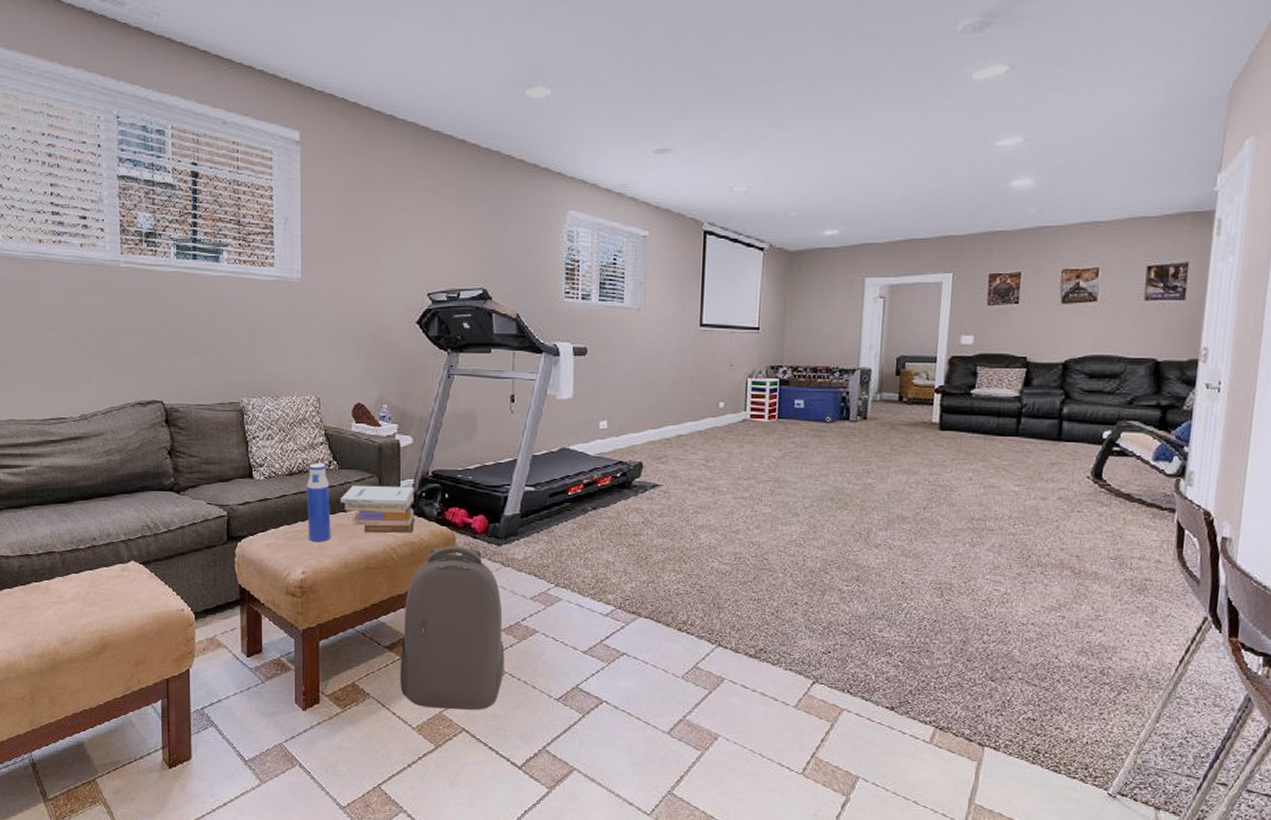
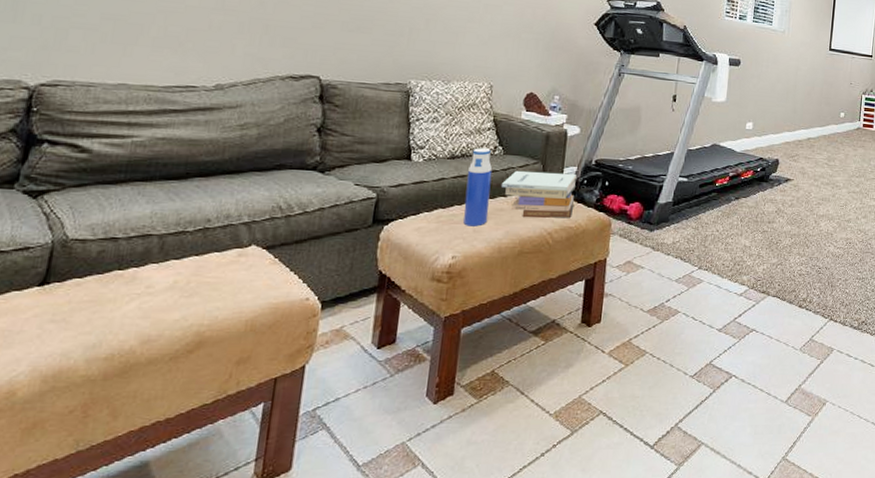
backpack: present [400,545,505,711] -> none [541,230,649,393]

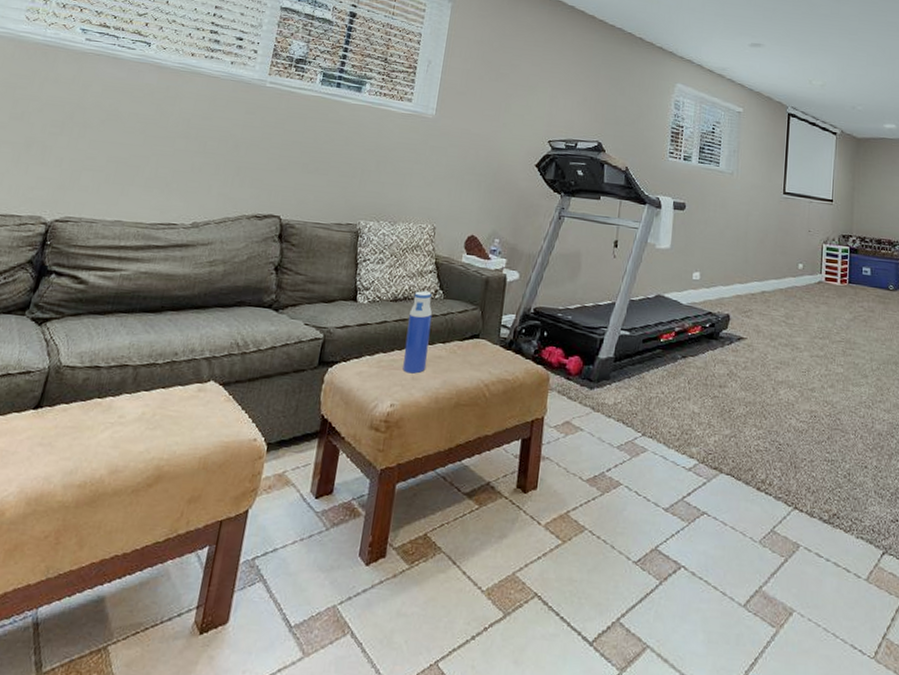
books: present [501,170,578,218] -> none [440,316,516,370]

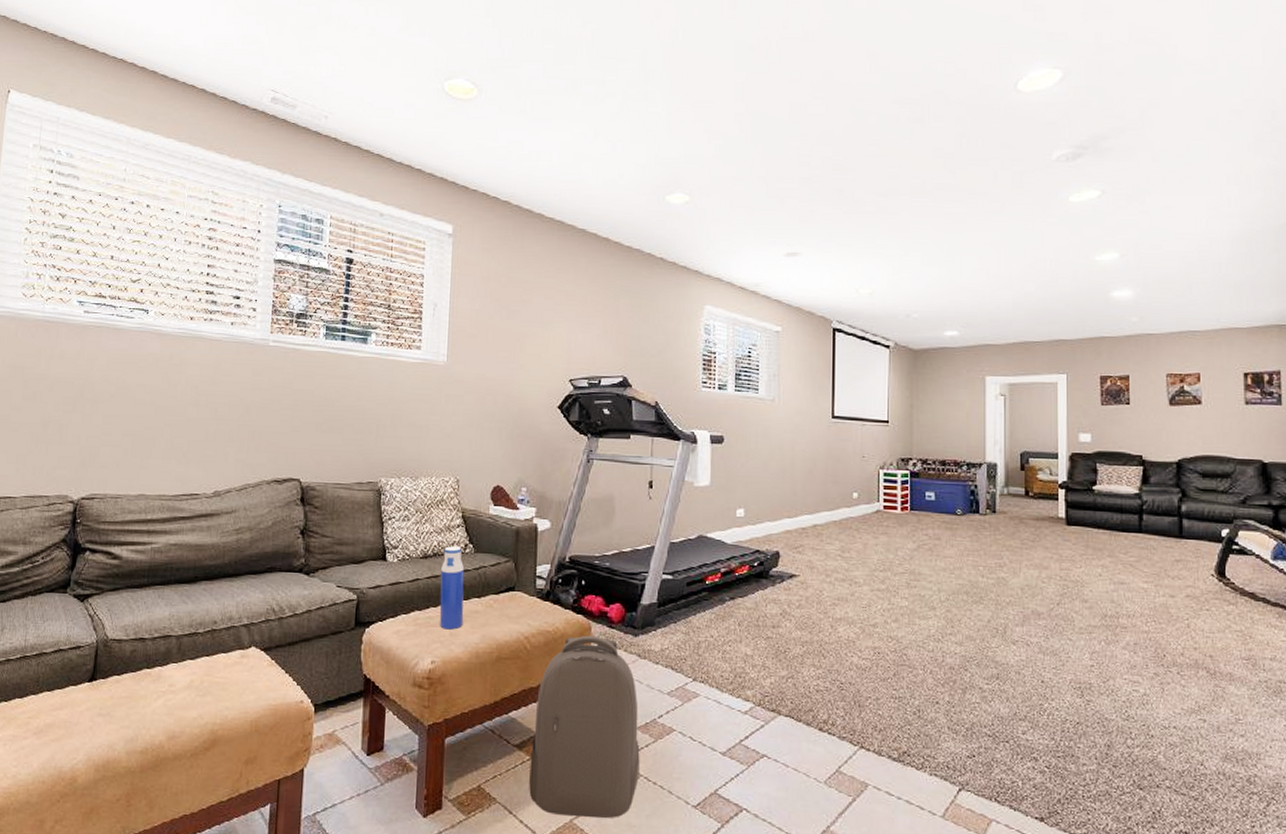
backpack: none [474,385,588,573] -> present [529,635,640,819]

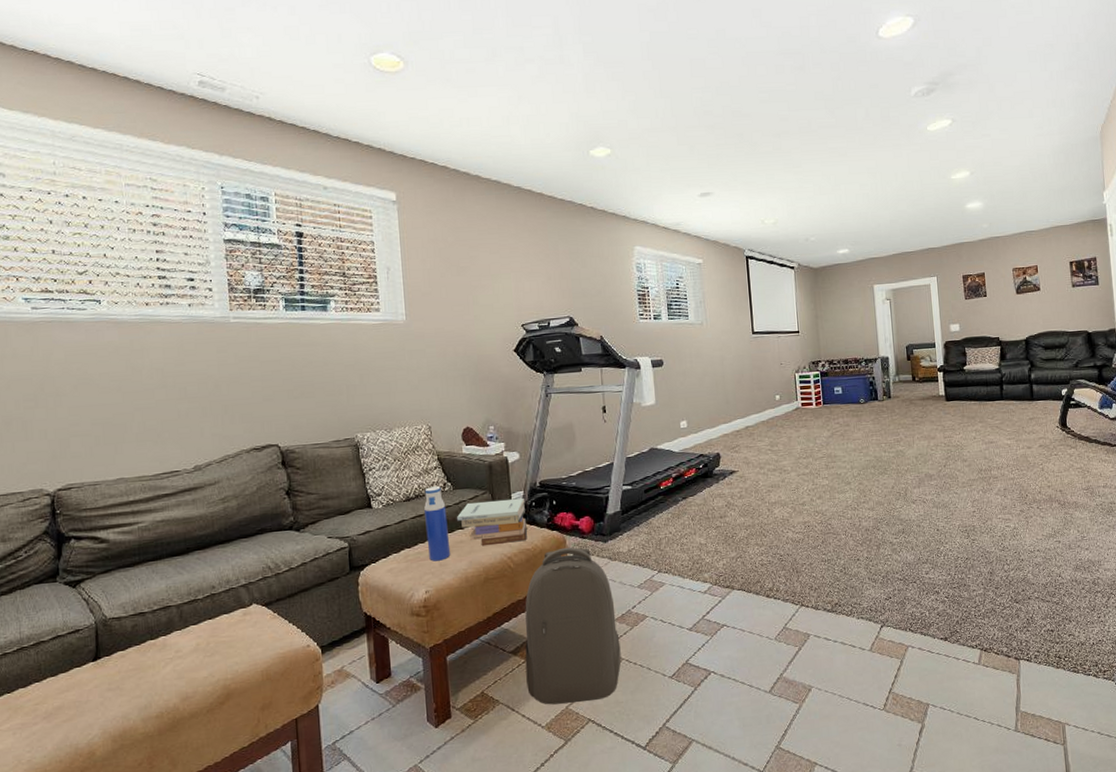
books: none [474,569,552,621] -> present [456,497,527,547]

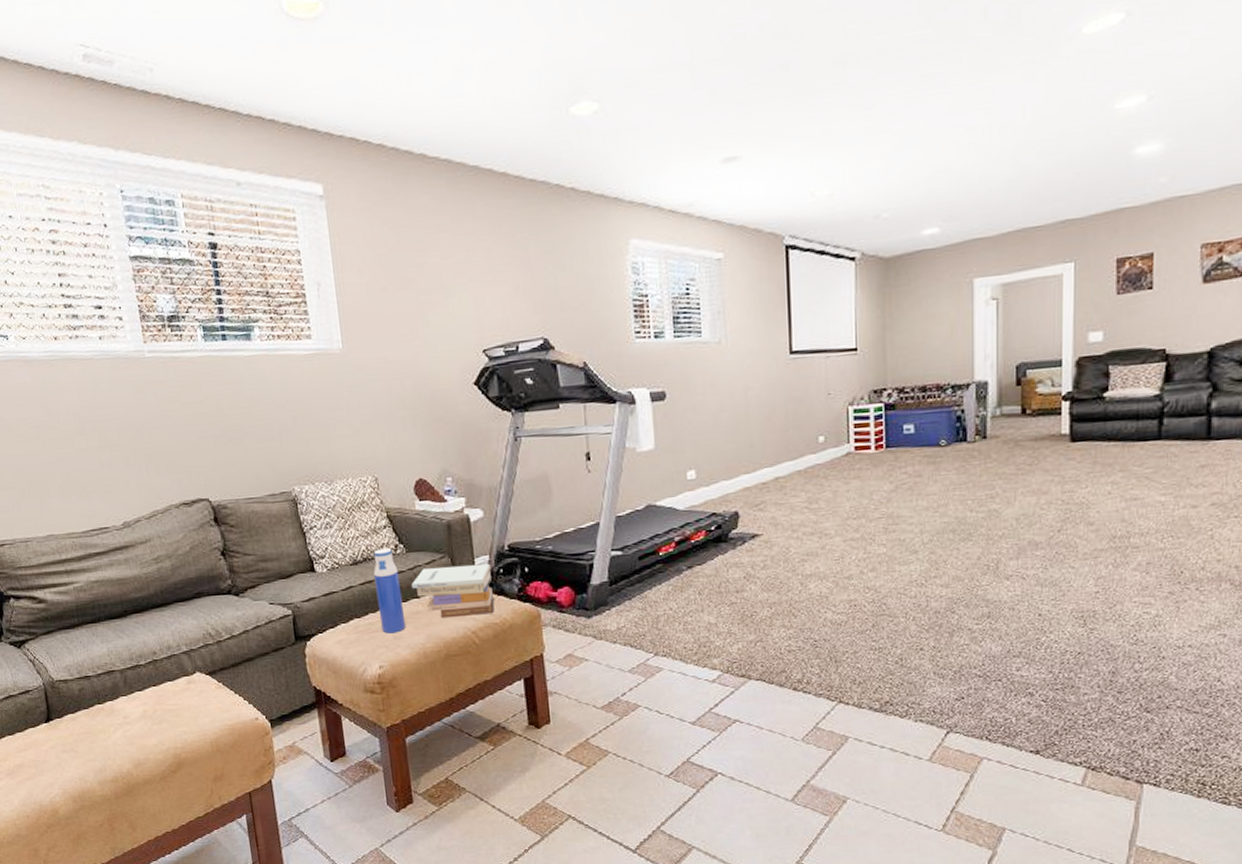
backpack: present [525,547,622,705] -> none [493,622,608,798]

